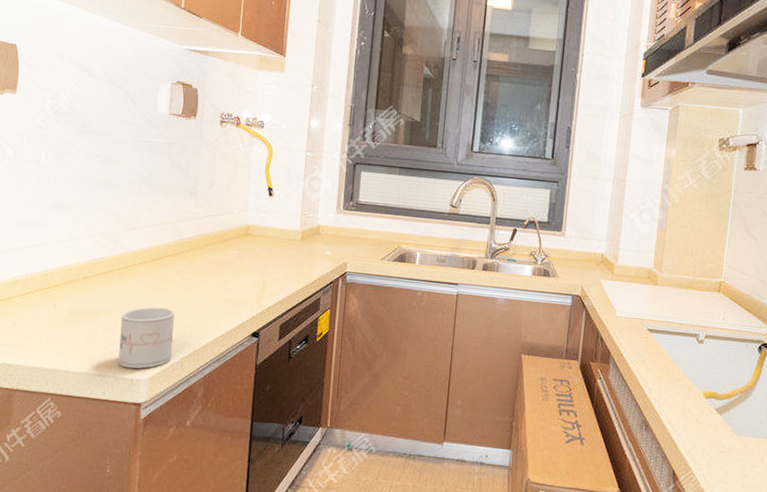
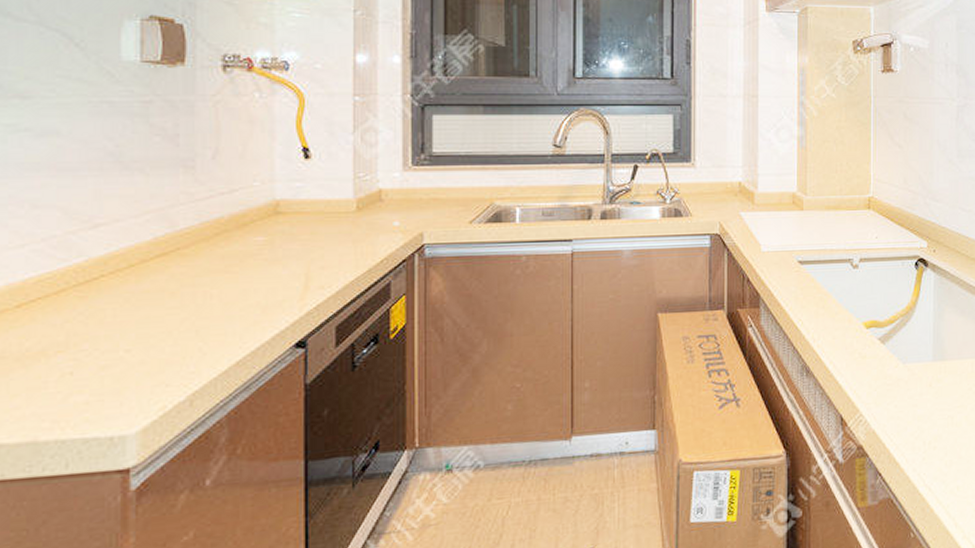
mug: present [118,307,175,369] -> none [87,328,175,424]

